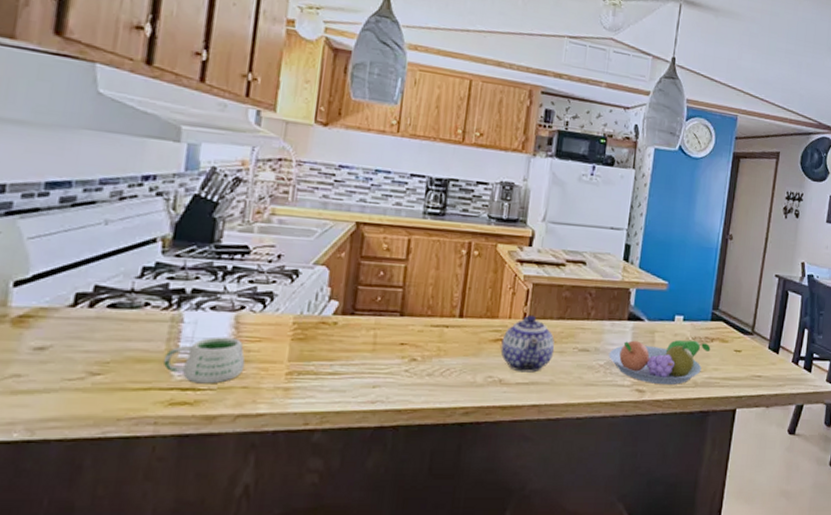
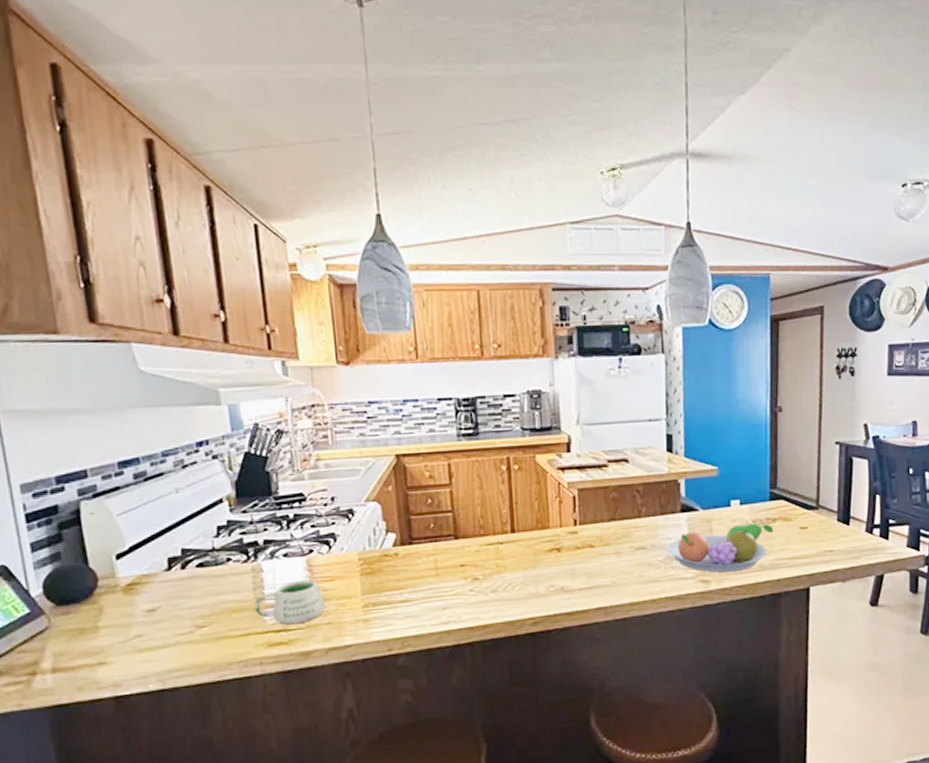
teapot: present [500,314,555,373] -> none [557,520,611,578]

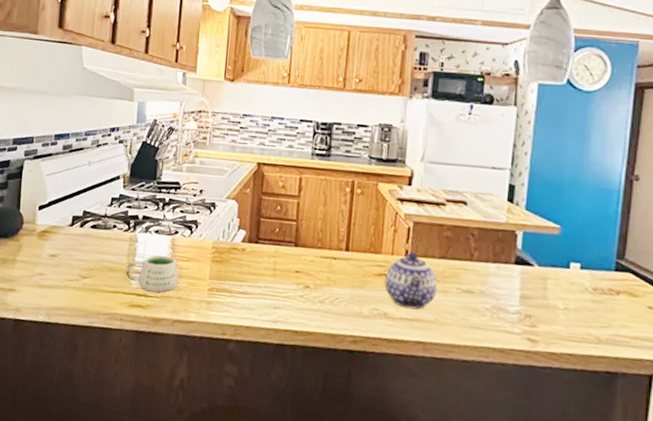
teapot: none [557,520,611,578] -> present [384,252,438,310]
fruit bowl: present [667,523,774,573] -> none [495,286,617,339]

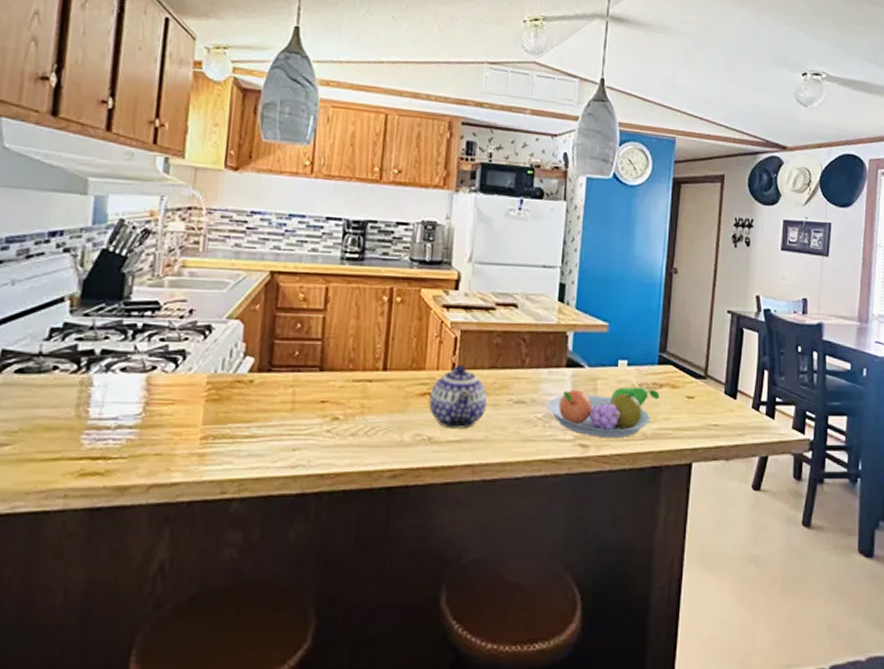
mug: present [125,255,179,293] -> none [72,400,158,452]
fruit bowl: none [495,286,617,339] -> present [547,386,660,437]

